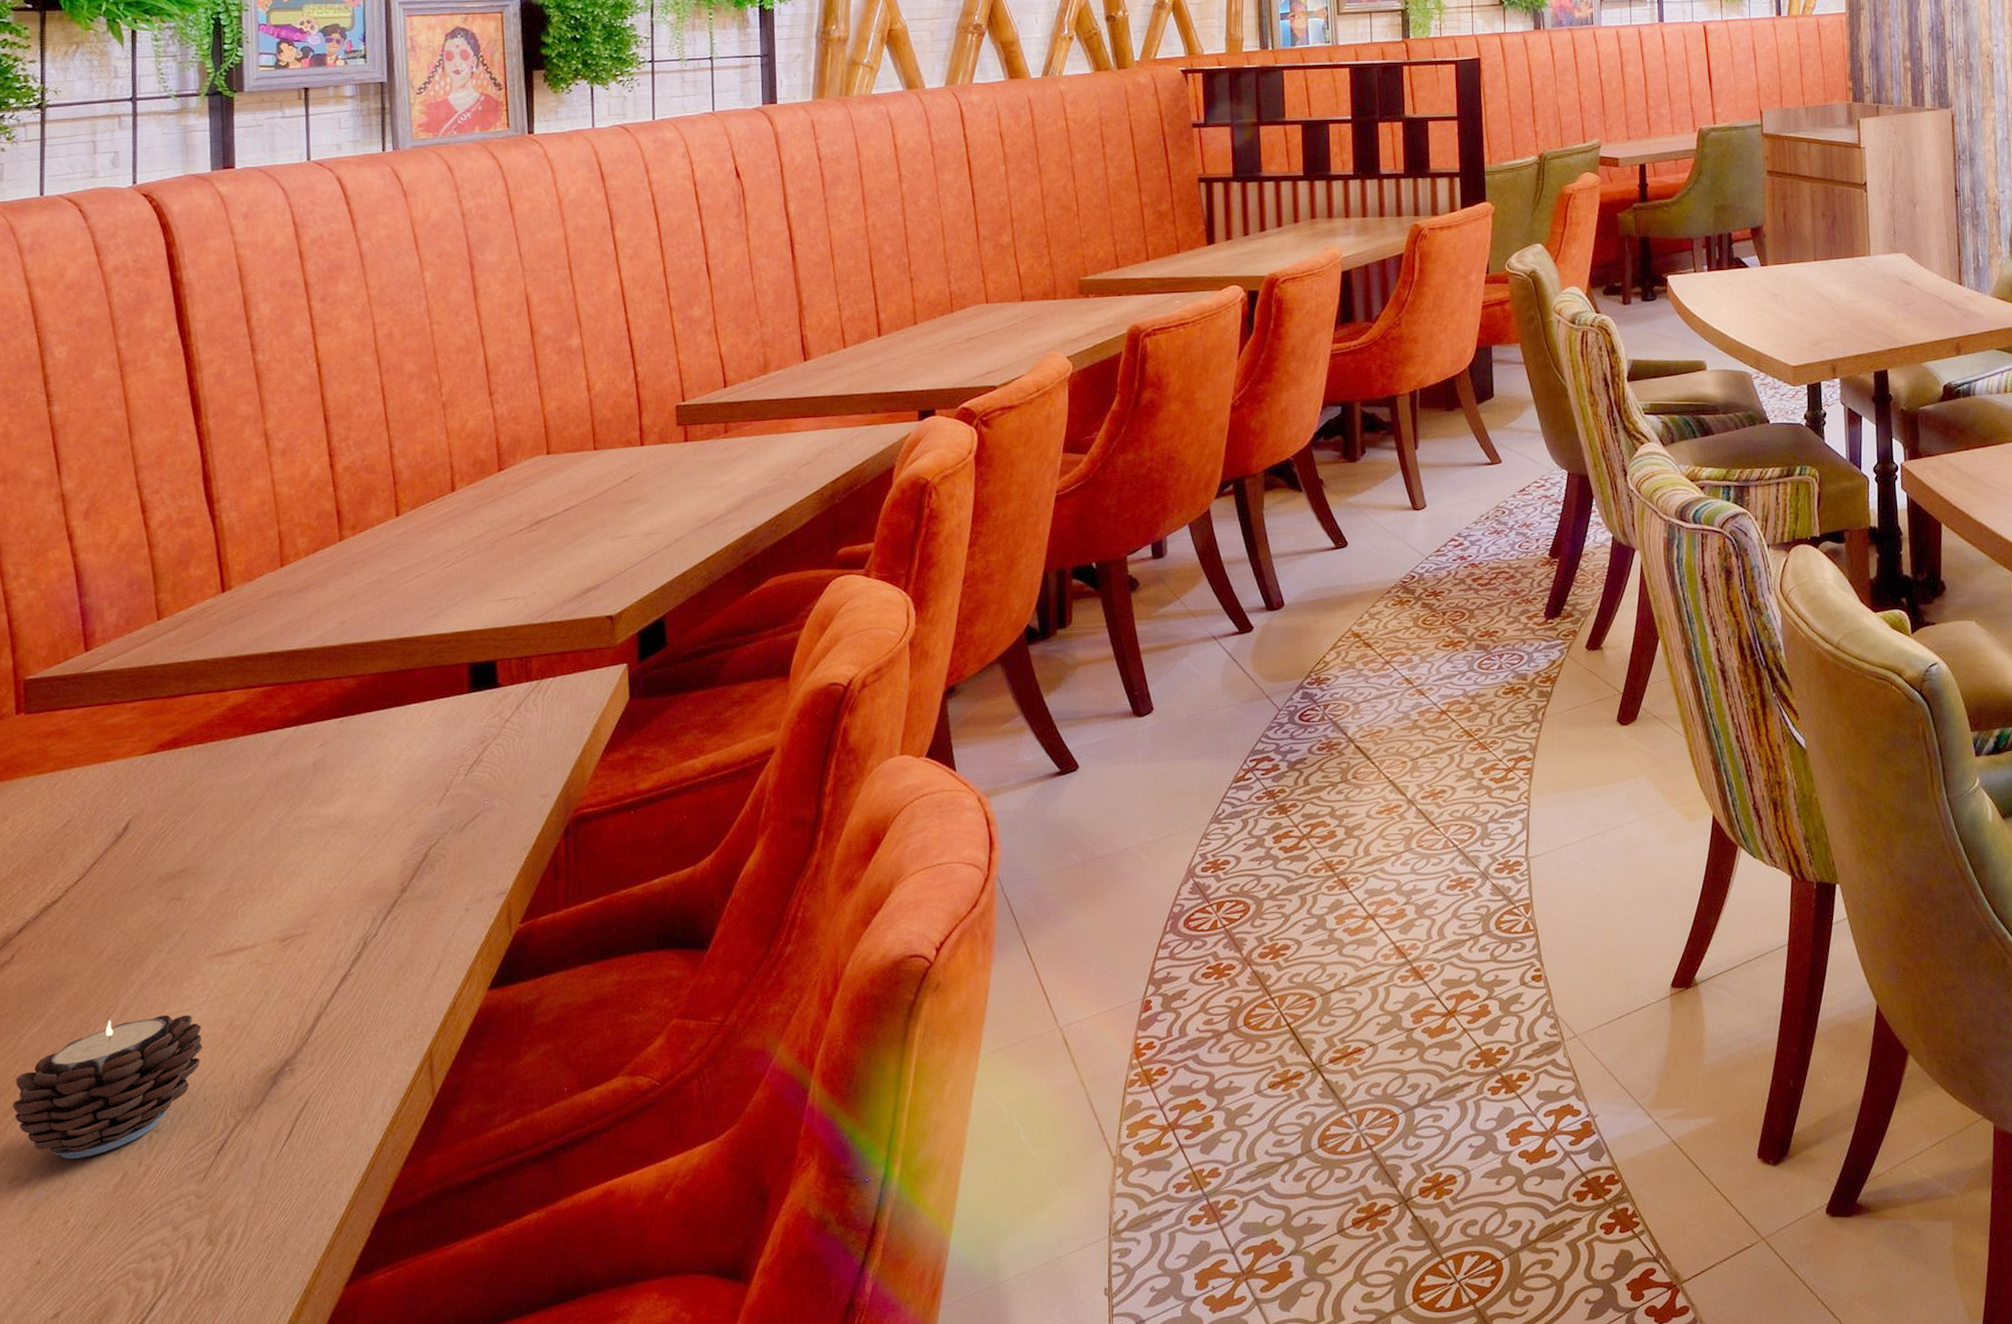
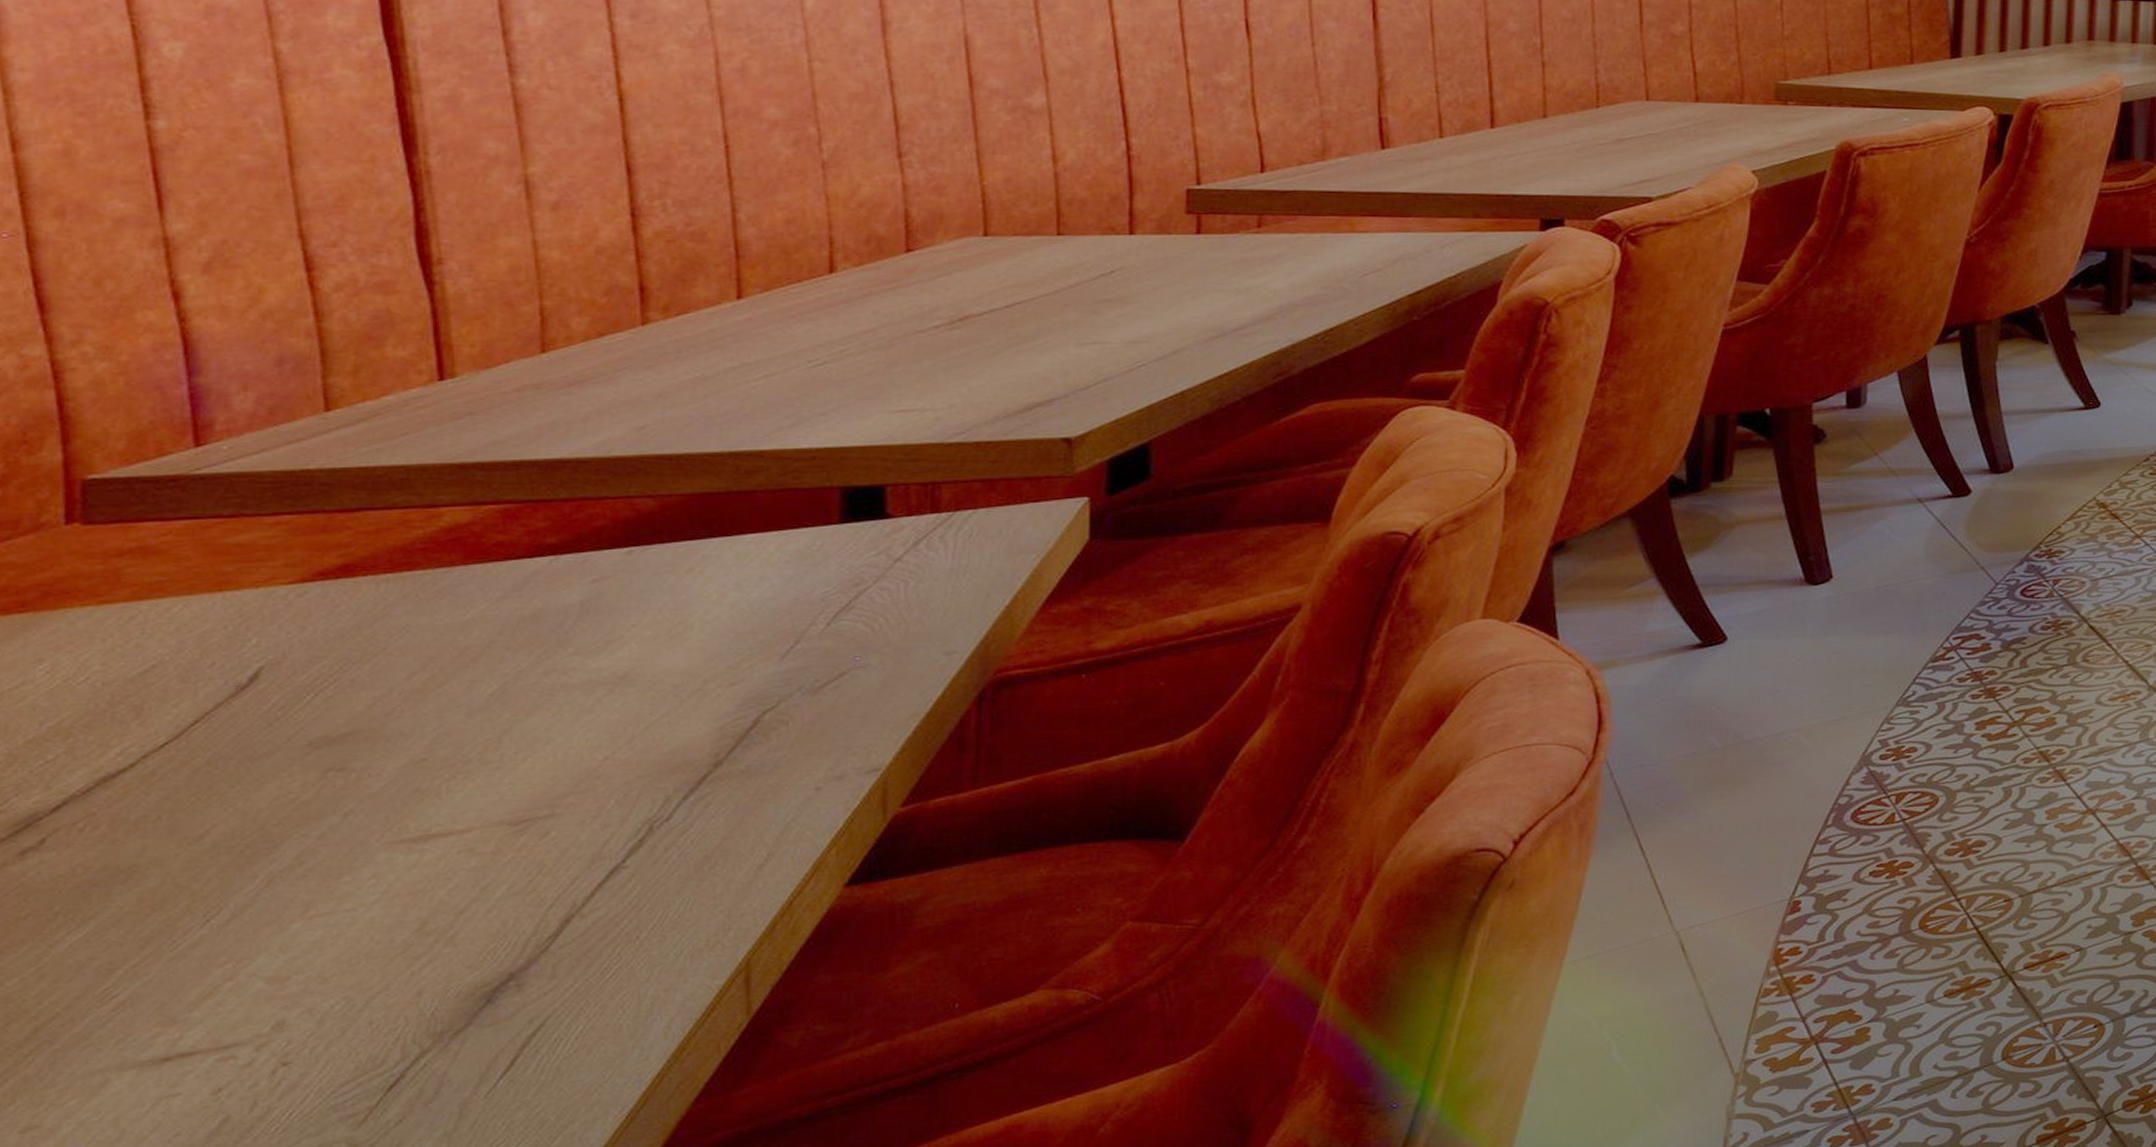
candle: present [12,1015,202,1160] -> none [30,917,370,1102]

